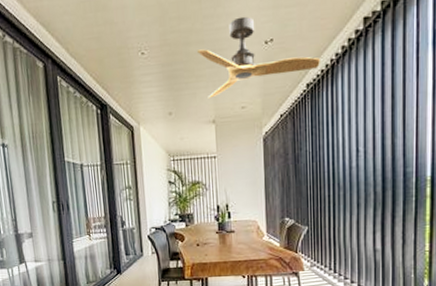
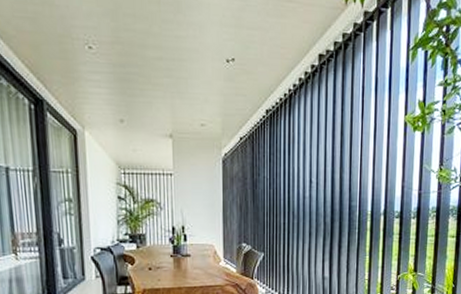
ceiling fan: present [196,16,320,99] -> none [153,29,279,110]

